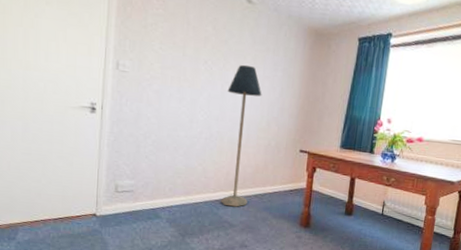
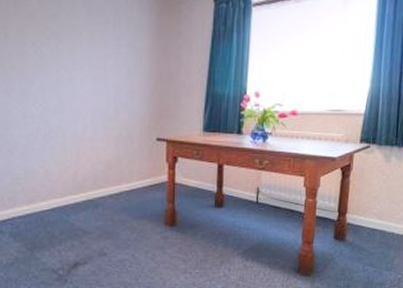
floor lamp: present [221,64,262,207] -> none [63,42,106,212]

